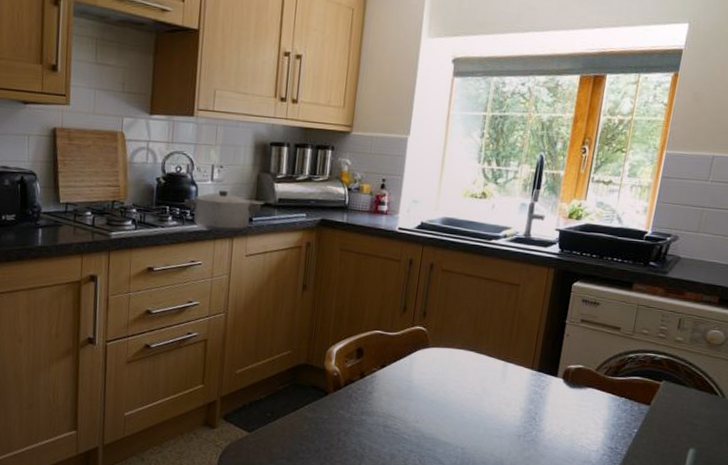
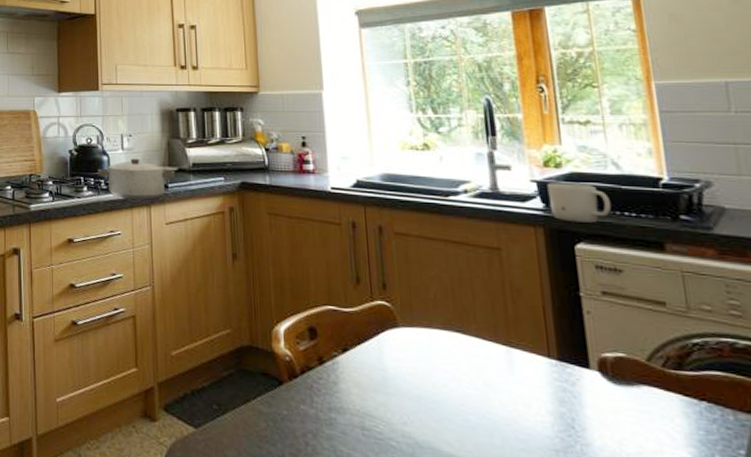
mug: none [563,232,608,266] -> present [547,183,612,223]

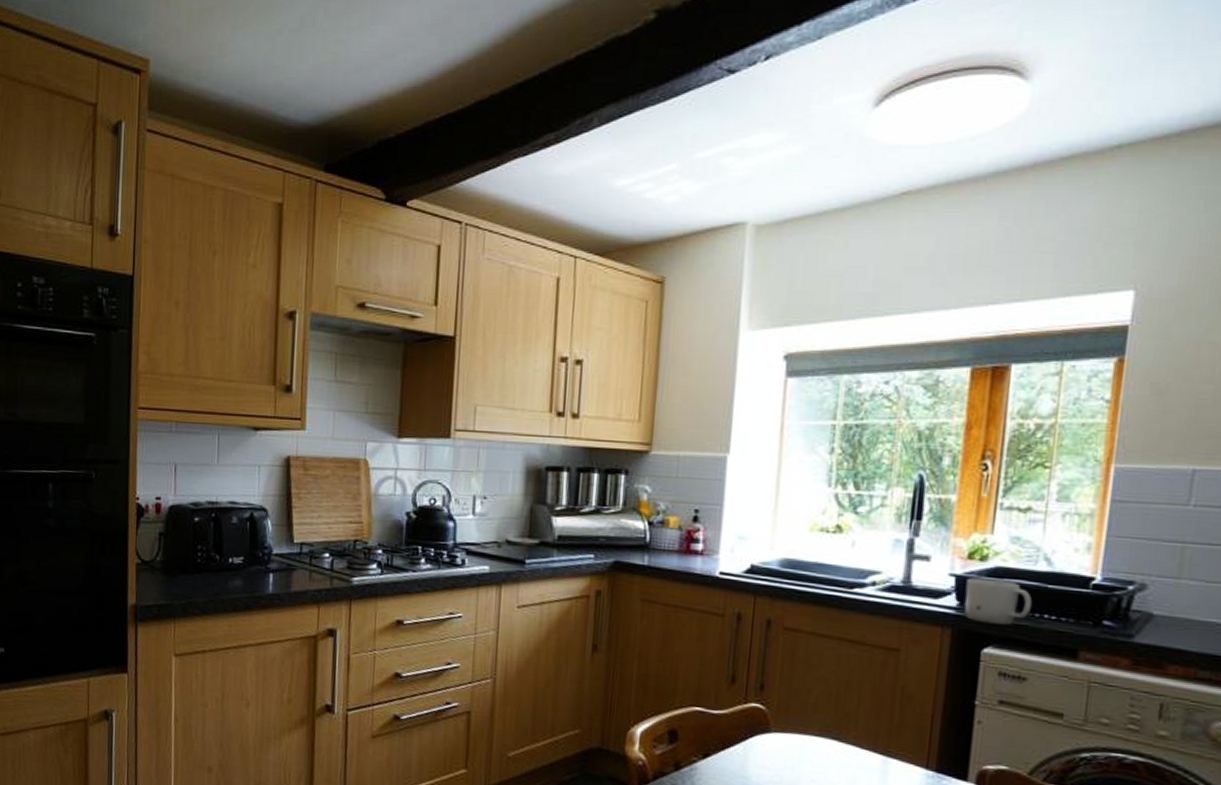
cooking pot: present [98,158,176,200] -> none [440,526,536,578]

